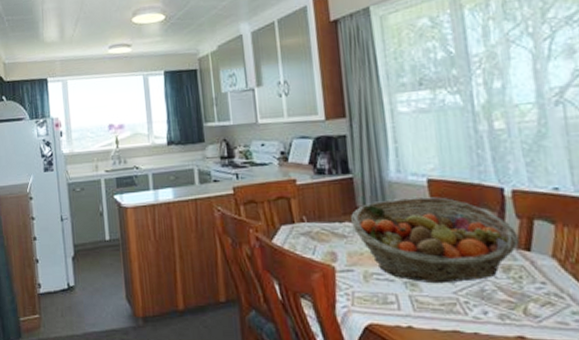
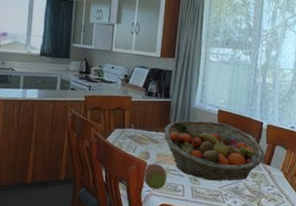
fruit: none [333,267,369,303] -> present [143,163,167,189]

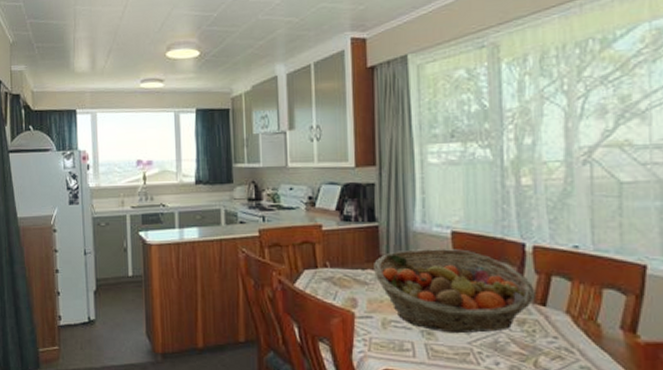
fruit: present [143,163,167,189] -> none [351,313,386,349]

